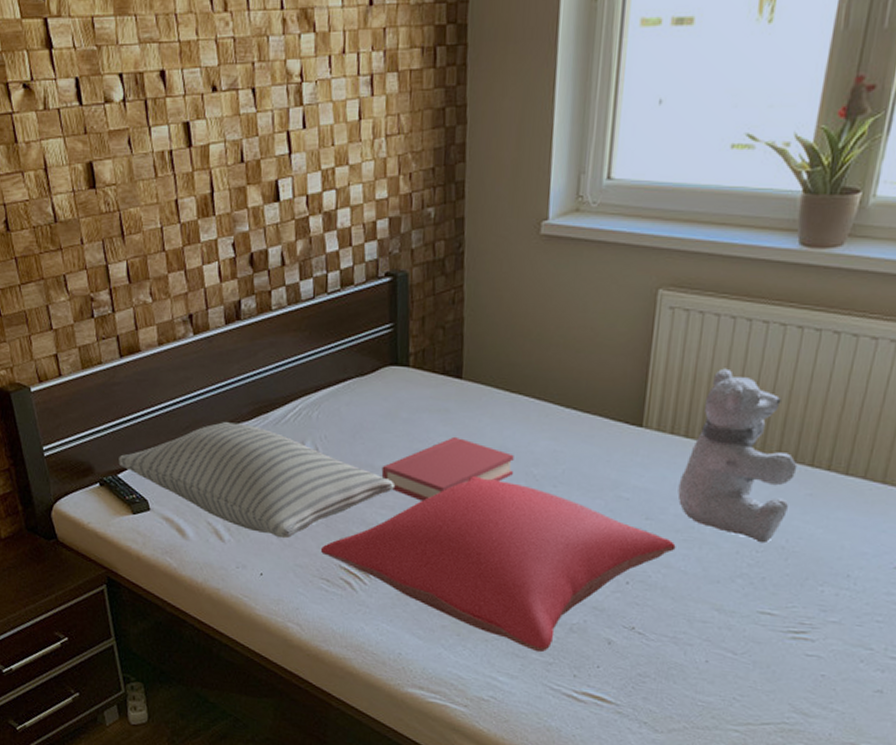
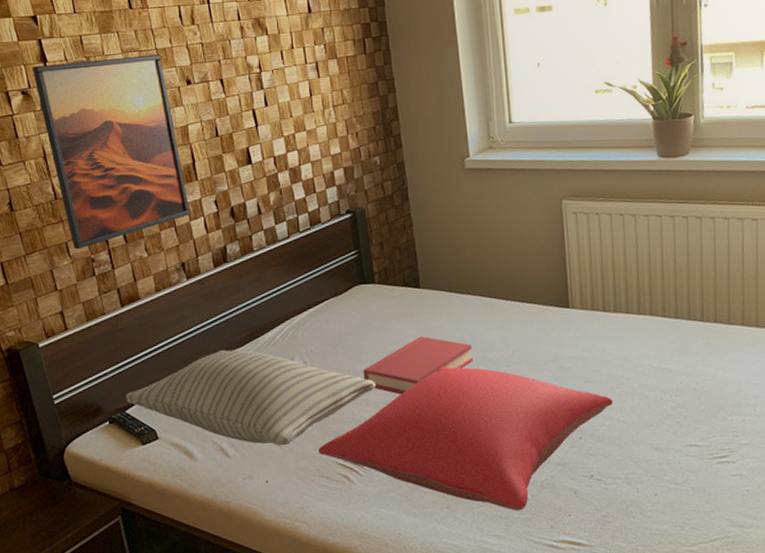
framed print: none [35,49,204,285] -> present [31,55,191,250]
teddy bear: present [677,368,798,544] -> none [605,254,693,388]

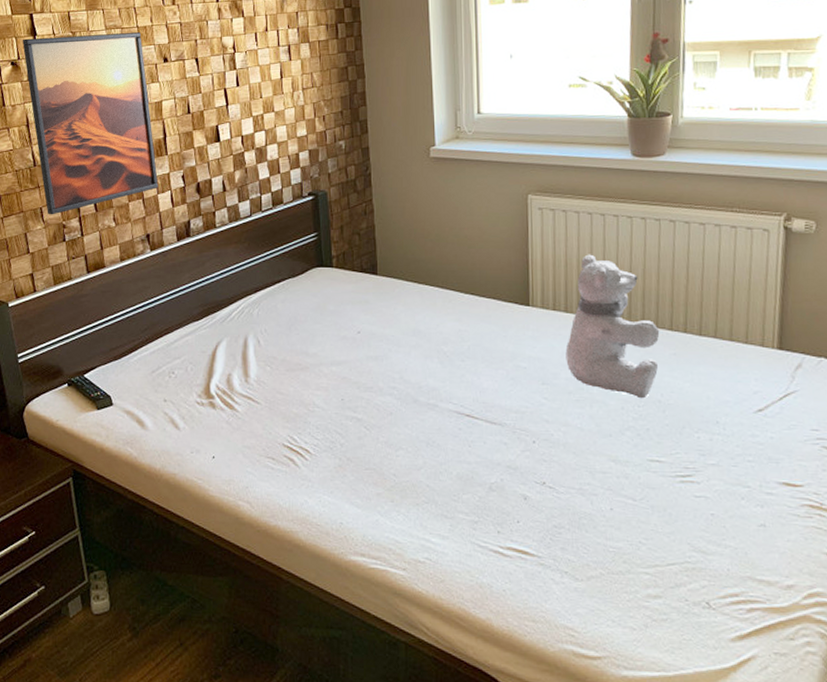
pillow: present [126,349,377,446] -> none [85,323,328,423]
pillow: present [317,366,613,512] -> none [265,356,571,512]
hardback book: present [363,336,473,395] -> none [315,323,426,381]
teddy bear: none [605,254,693,388] -> present [565,254,660,399]

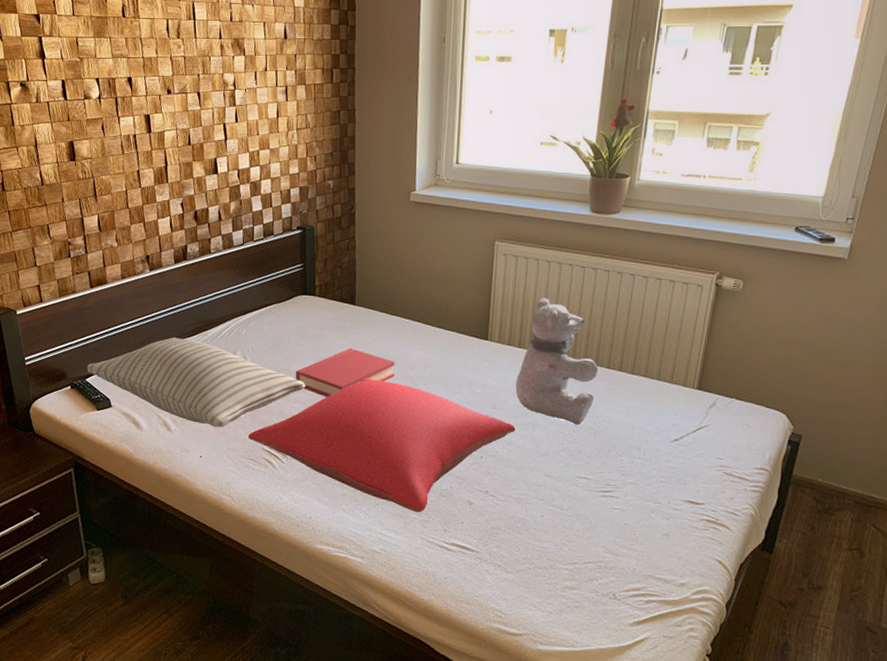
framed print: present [22,32,159,215] -> none [31,61,159,232]
pillow: none [85,323,328,423] -> present [87,338,306,428]
pillow: none [265,356,571,512] -> present [247,377,516,513]
hardback book: none [315,323,426,381] -> present [295,348,395,397]

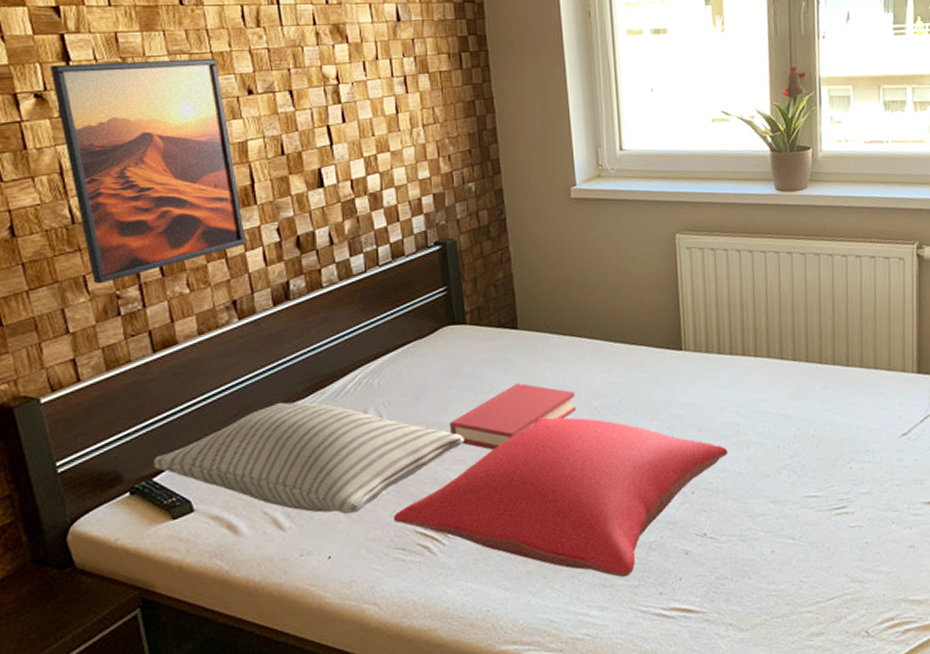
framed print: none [31,61,159,232] -> present [49,59,246,284]
teddy bear: present [515,297,599,425] -> none [720,292,811,436]

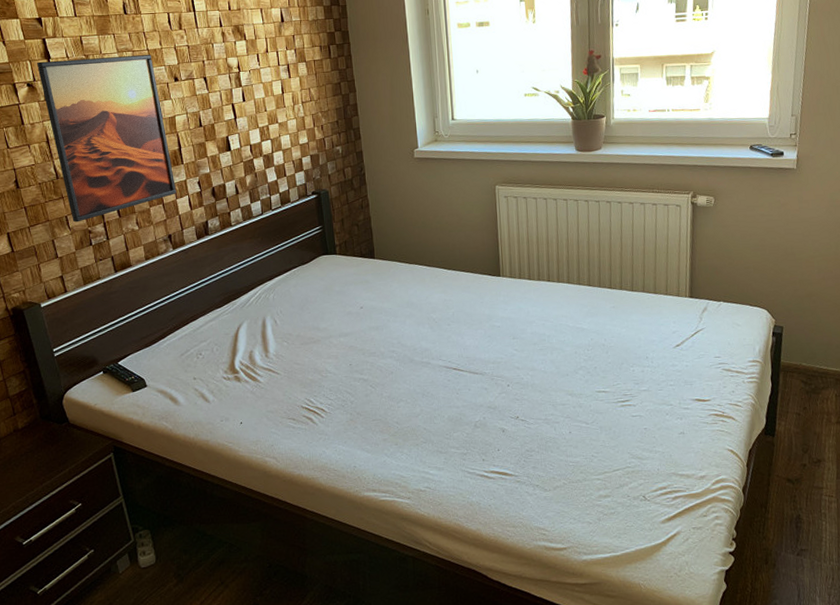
pillow: present [153,401,465,515] -> none [118,310,337,393]
pillow: present [392,416,728,578] -> none [285,325,536,447]
hardback book: present [449,382,576,450] -> none [325,299,419,349]

